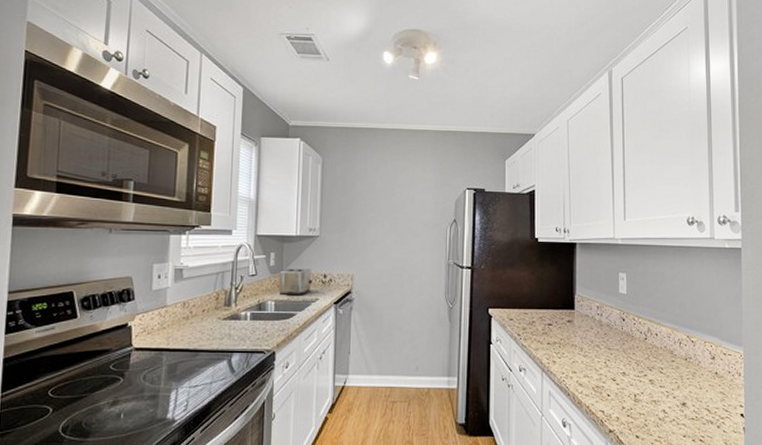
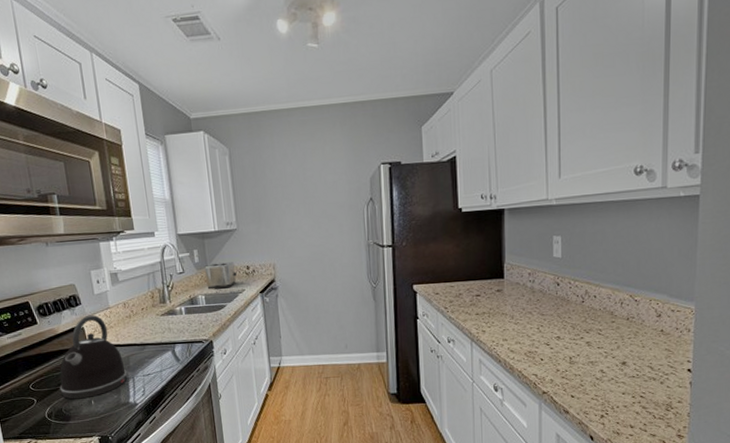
kettle: none [85,312,171,411] -> present [59,314,127,400]

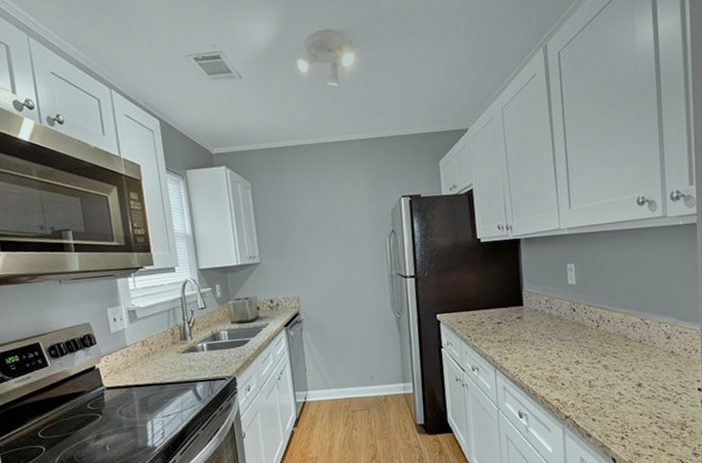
kettle: present [59,314,127,400] -> none [71,354,145,446]

